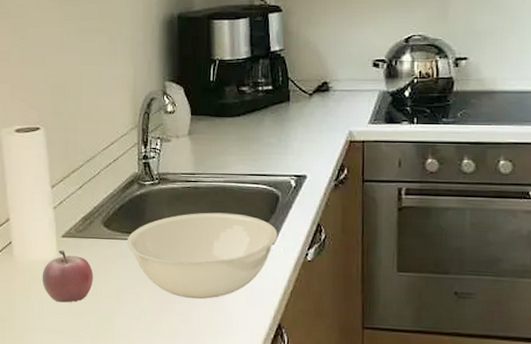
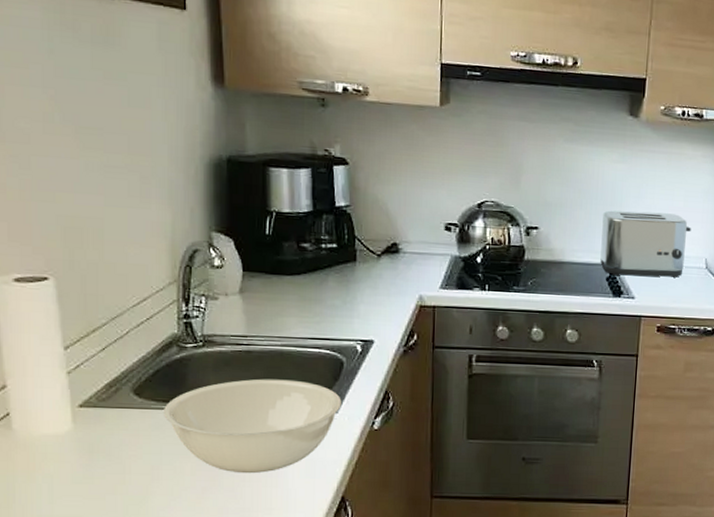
fruit: present [42,250,94,303] -> none [52,422,121,483]

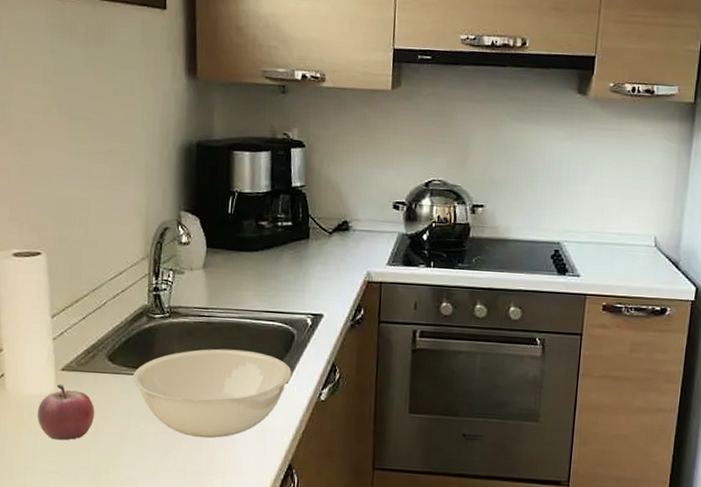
fruit: none [52,422,121,483] -> present [37,384,95,441]
toaster: present [600,210,691,278] -> none [545,188,640,256]

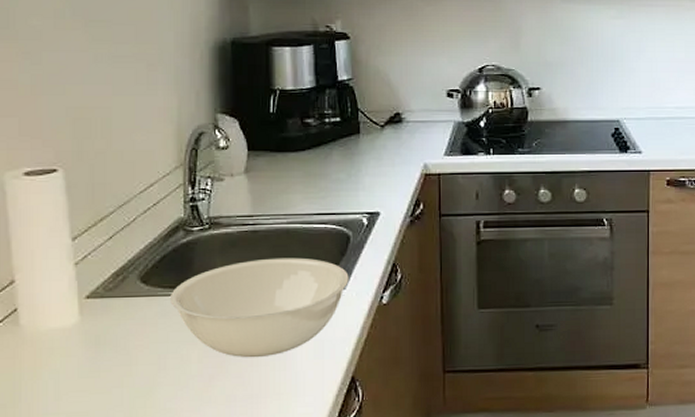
fruit: present [37,384,95,441] -> none [58,313,128,377]

